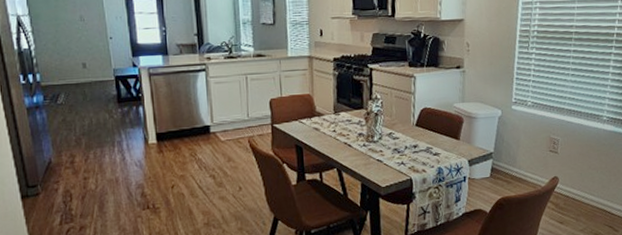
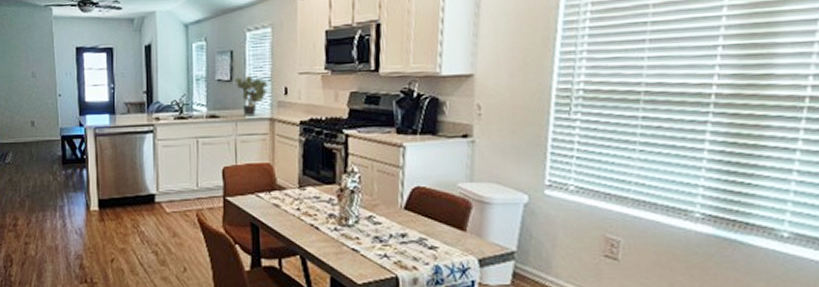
potted plant: none [276,19,307,55] -> present [233,75,268,117]

